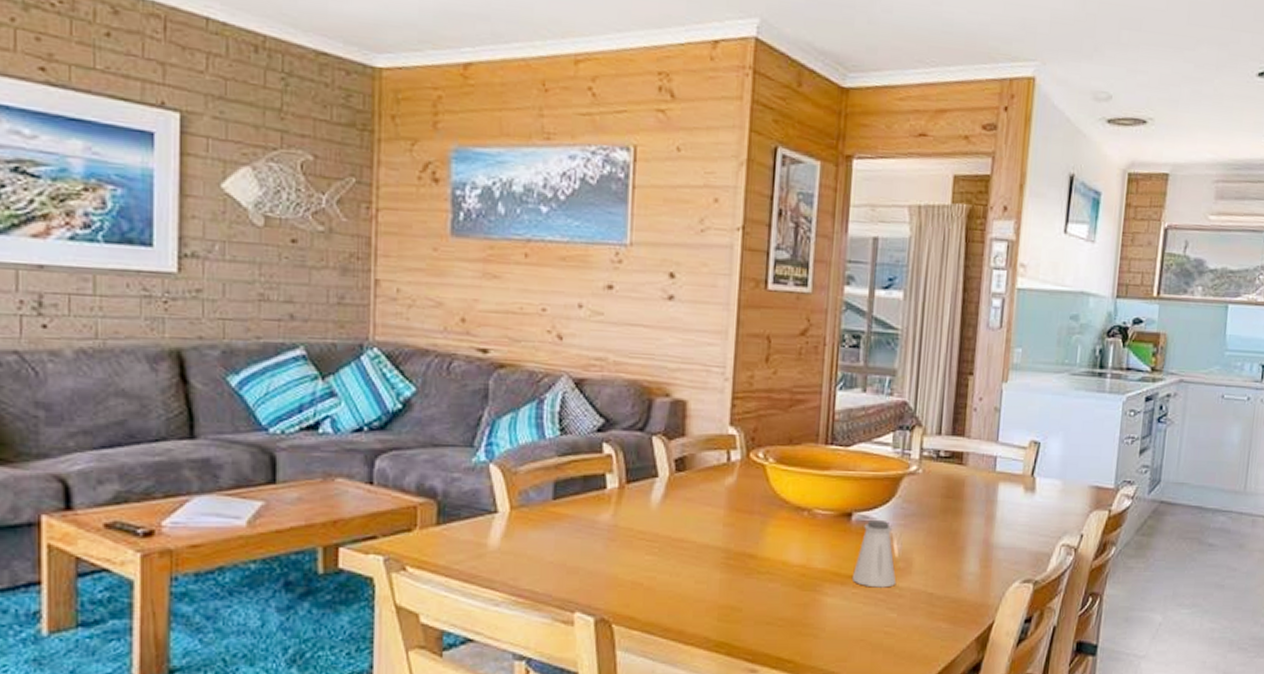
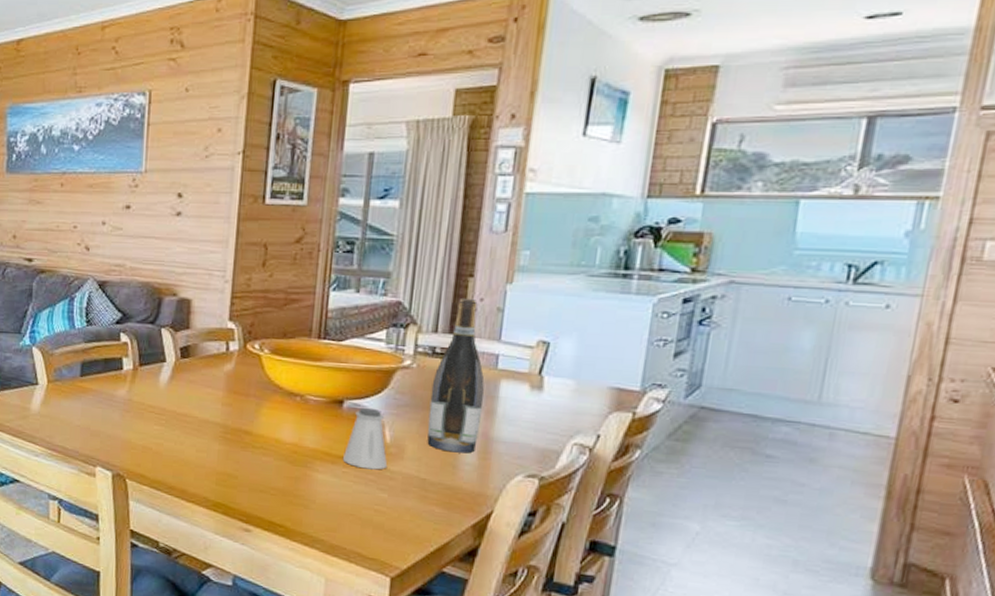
wine bottle: none [933,397,985,563] -> present [427,297,485,454]

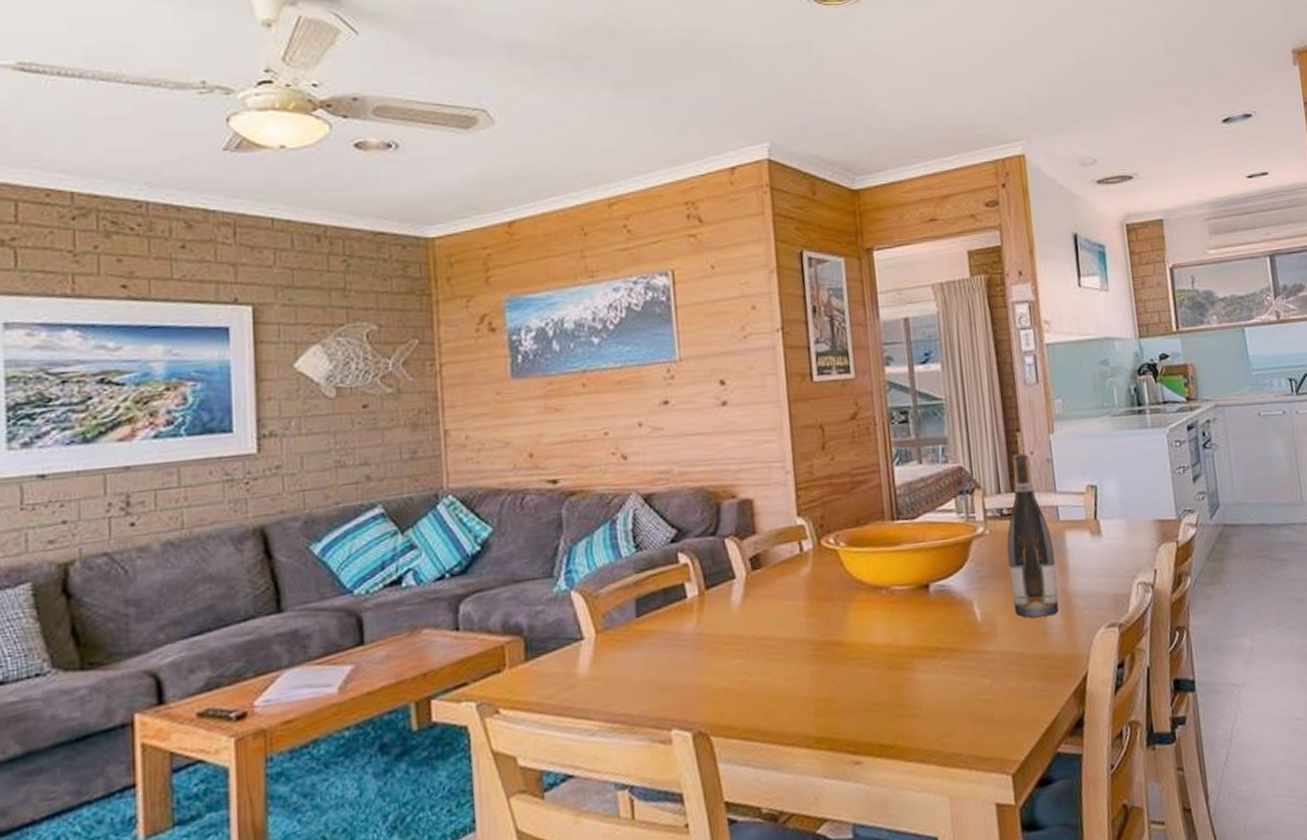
saltshaker: present [343,407,388,470] -> none [940,586,984,657]

